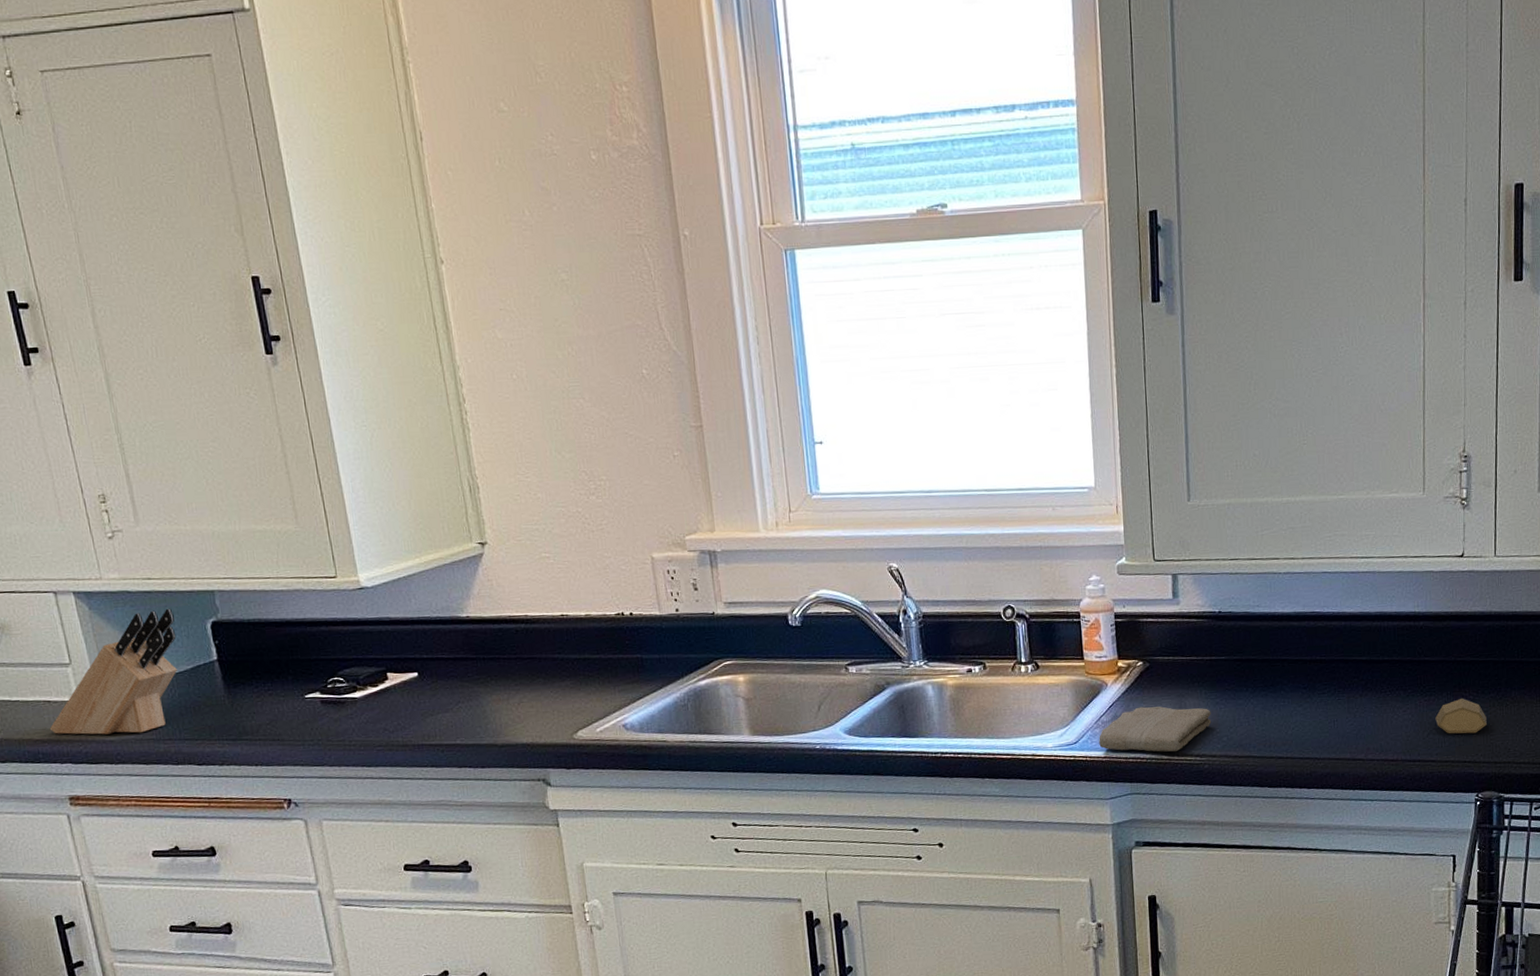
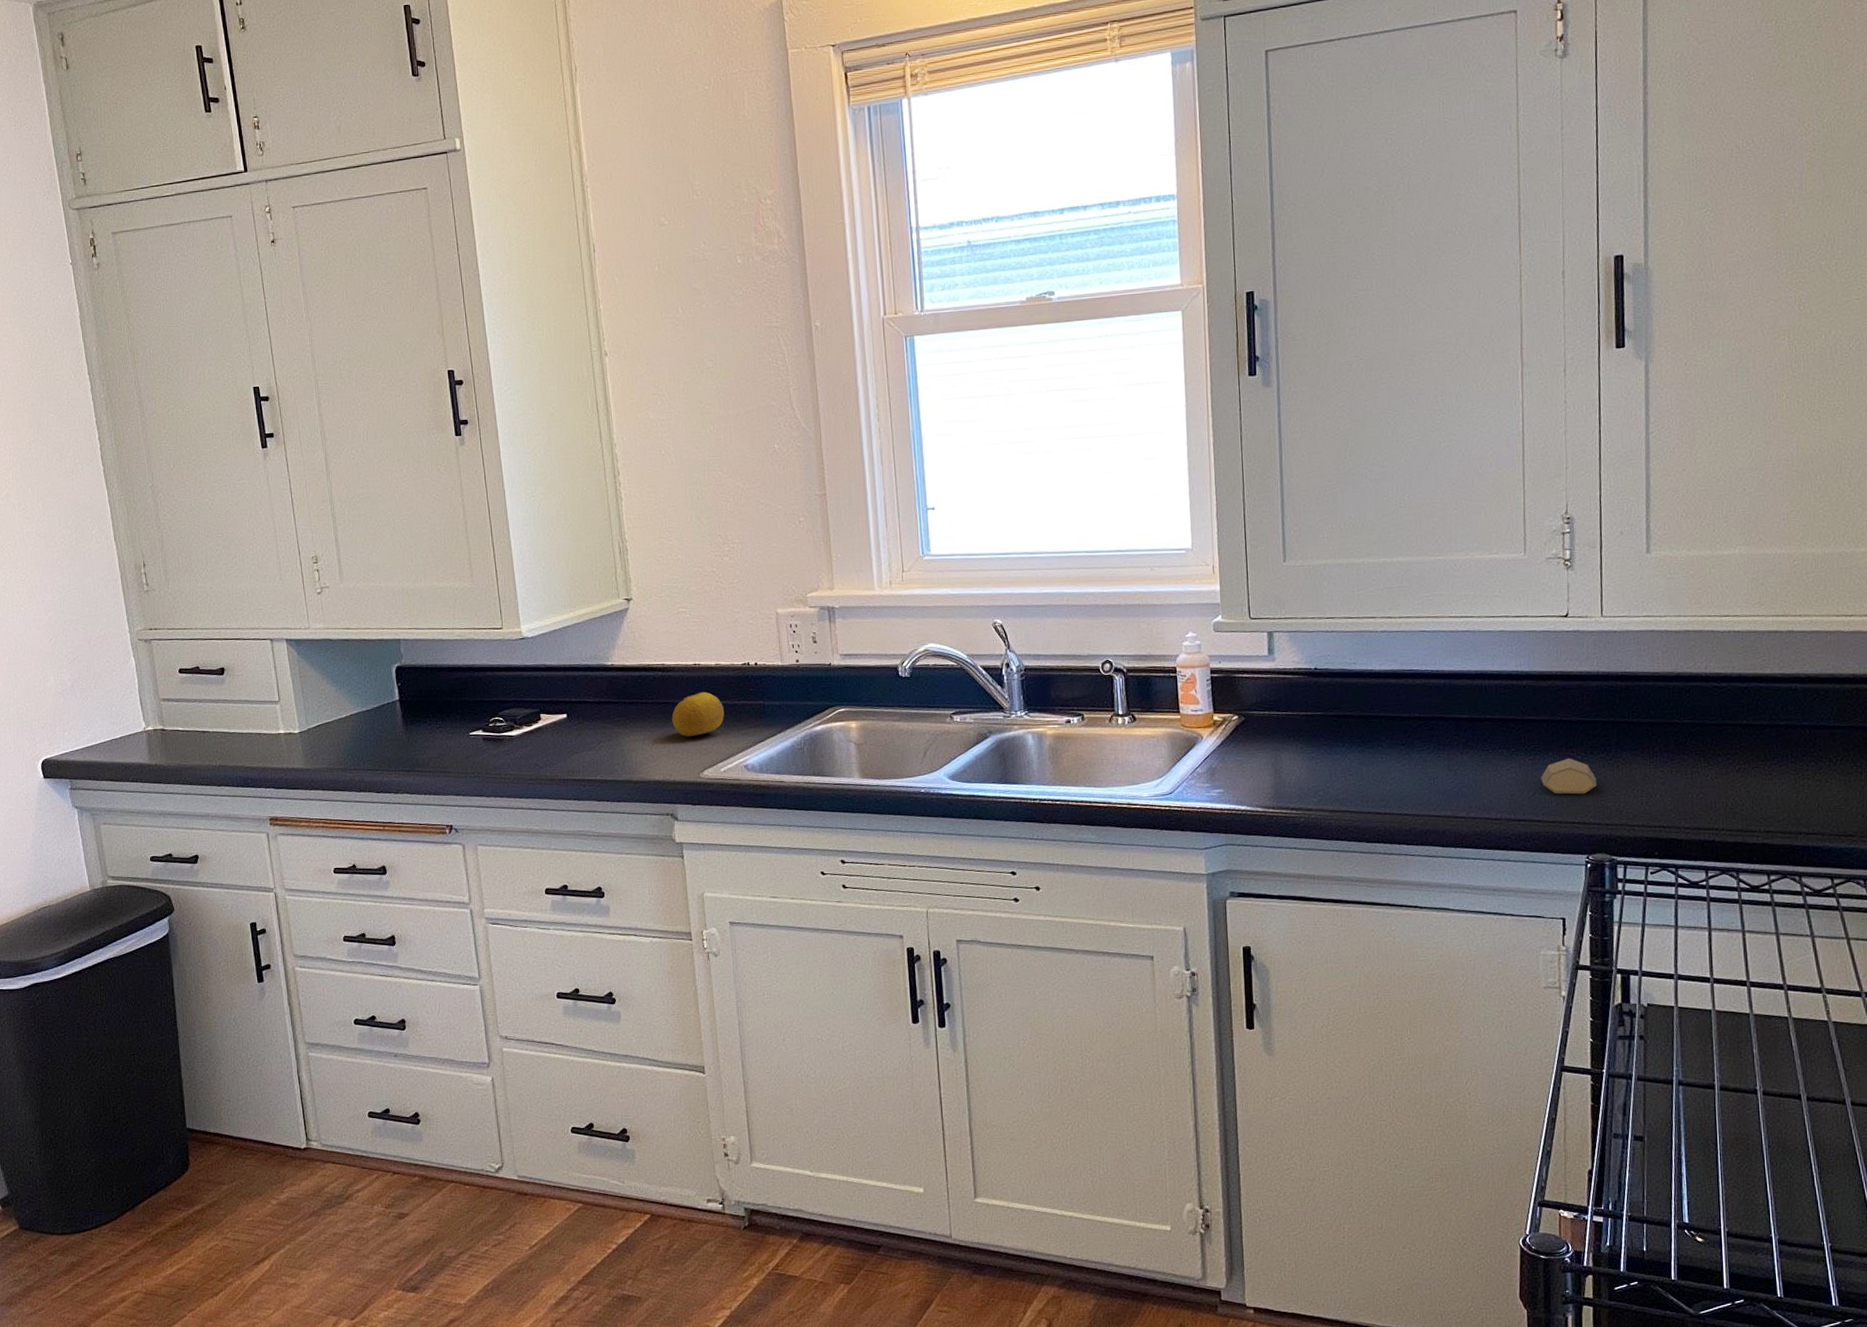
knife block: present [49,608,177,735] -> none [258,654,367,764]
fruit: none [538,645,599,696] -> present [672,692,725,737]
washcloth: present [1099,706,1212,752] -> none [1194,759,1308,805]

